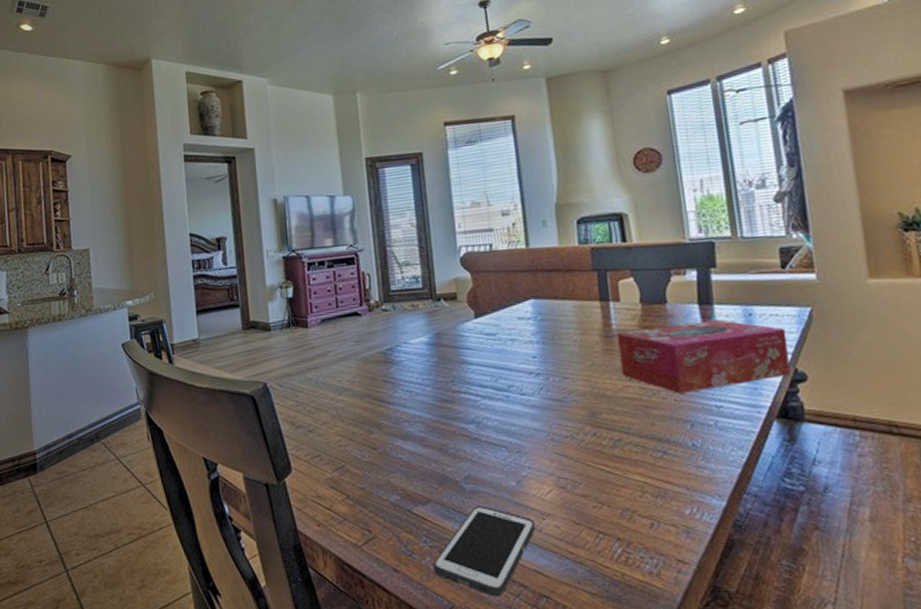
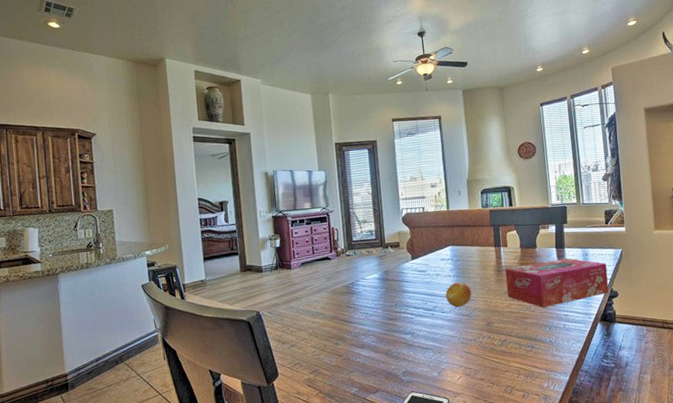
fruit: none [526,351,566,388] -> present [445,282,472,308]

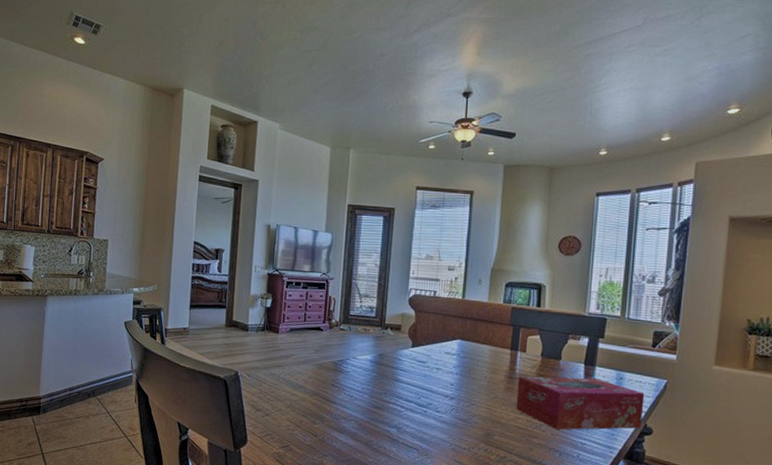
fruit: present [445,282,472,308] -> none [444,381,474,410]

